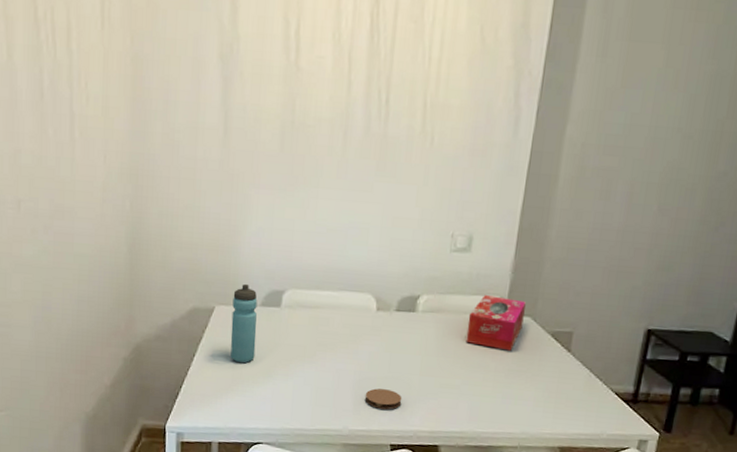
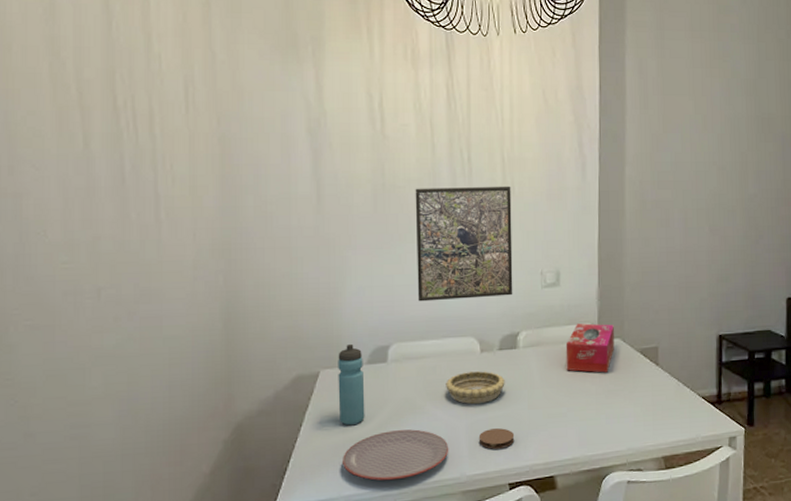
plate: none [230,374,334,422] -> present [343,429,449,481]
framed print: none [317,129,430,256] -> present [415,186,513,302]
decorative bowl: none [337,328,399,362] -> present [446,371,505,404]

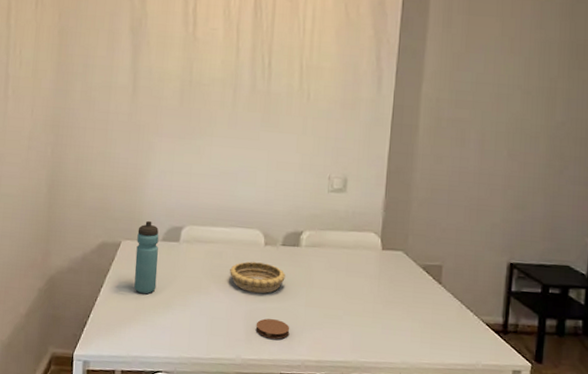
plate: present [343,429,449,481] -> none [133,304,228,351]
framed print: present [415,186,513,302] -> none [211,87,307,196]
tissue box: present [565,323,614,373] -> none [346,231,398,283]

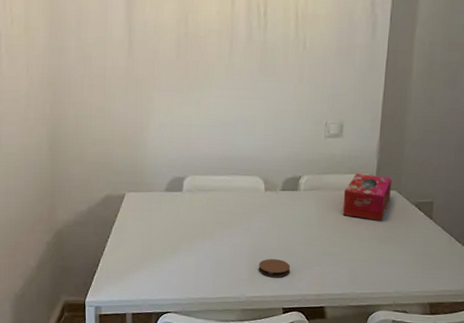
water bottle: present [134,220,159,294] -> none [140,172,162,242]
decorative bowl: present [230,261,285,293] -> none [232,207,285,236]
tissue box: none [346,231,398,283] -> present [342,173,392,221]

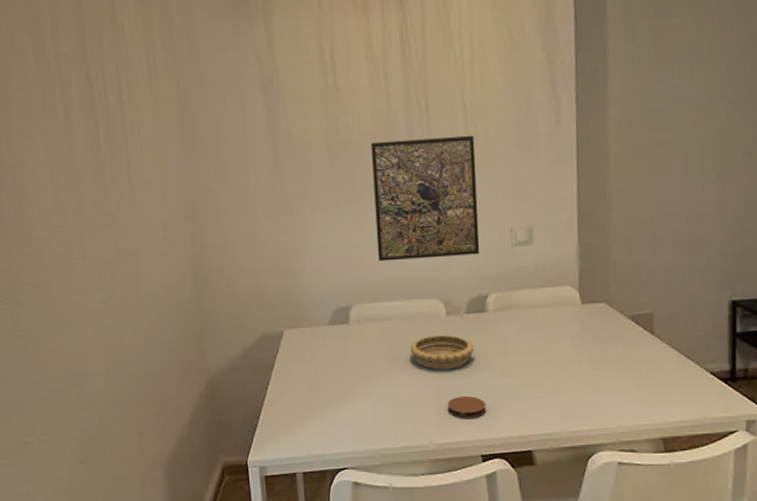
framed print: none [211,38,303,143] -> present [370,135,480,262]
decorative bowl: none [232,207,285,236] -> present [410,335,474,369]
tissue box: present [342,173,392,221] -> none [541,285,599,341]

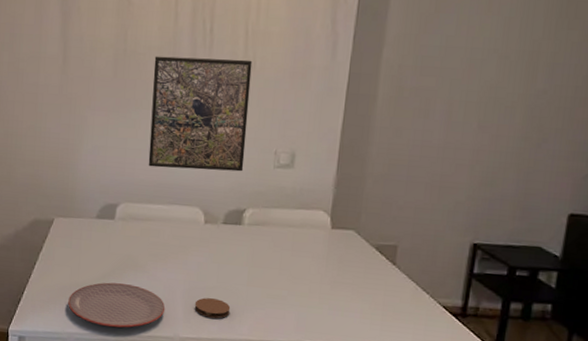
plate: none [309,393,416,443] -> present [68,282,166,328]
decorative bowl: present [410,335,474,369] -> none [167,240,226,272]

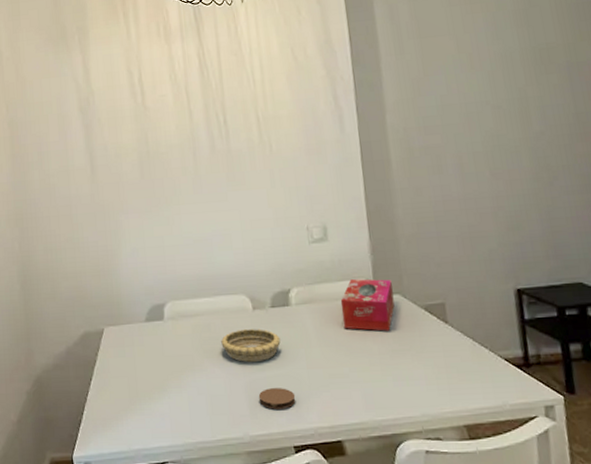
plate: present [68,282,166,328] -> none [130,386,230,437]
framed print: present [148,56,253,172] -> none [177,144,280,261]
decorative bowl: none [167,240,226,272] -> present [221,329,281,362]
tissue box: none [291,209,349,263] -> present [340,279,395,331]

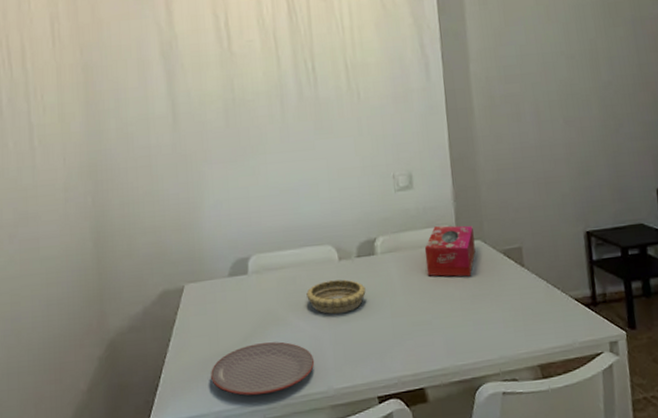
plate: none [130,386,230,437] -> present [211,341,315,396]
coaster: present [258,388,296,410] -> none [343,338,380,361]

